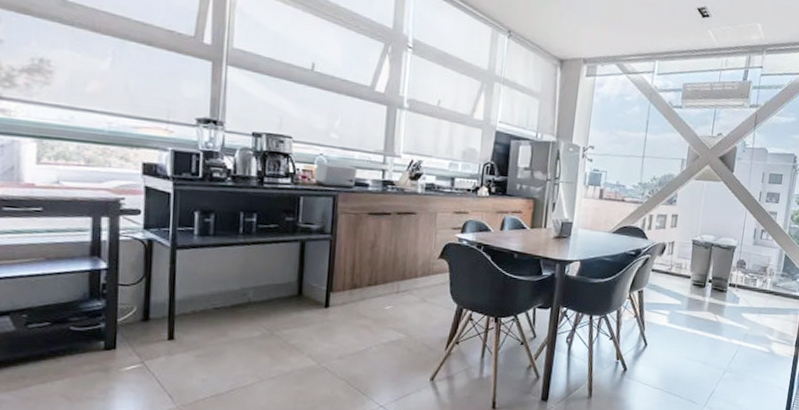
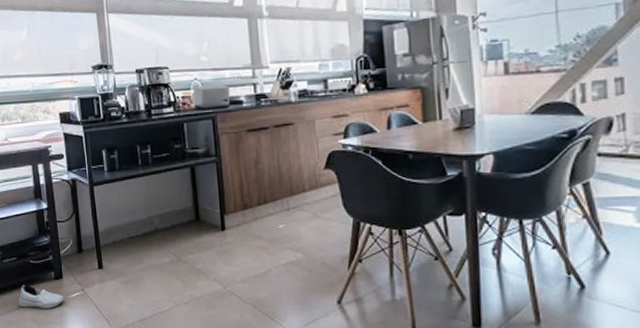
shoe: none [44,355,116,383] -> present [18,285,66,309]

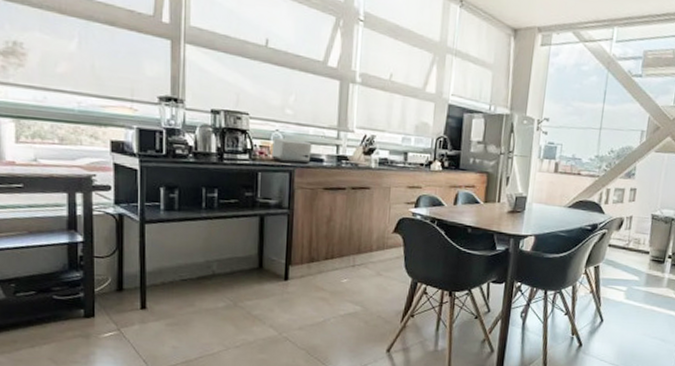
shoe: present [18,285,66,309] -> none [32,322,96,348]

